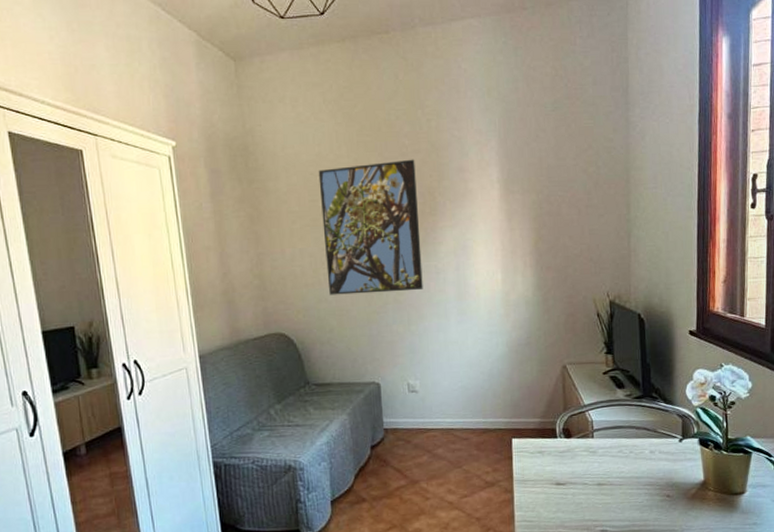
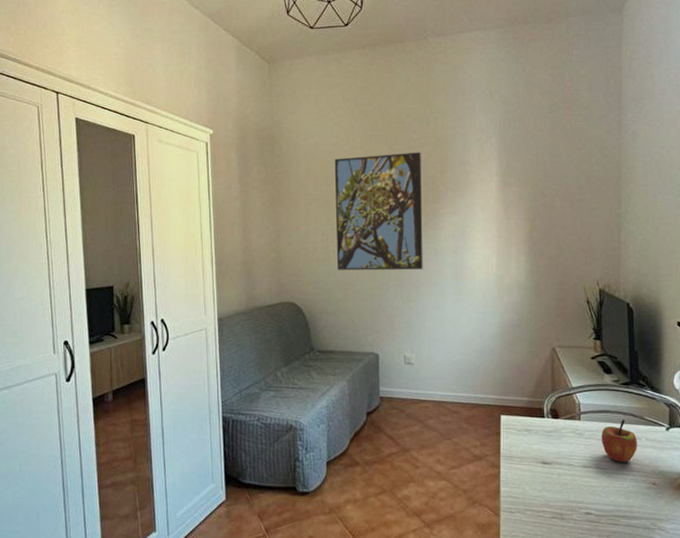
apple: none [614,434,652,477] -> present [601,419,638,462]

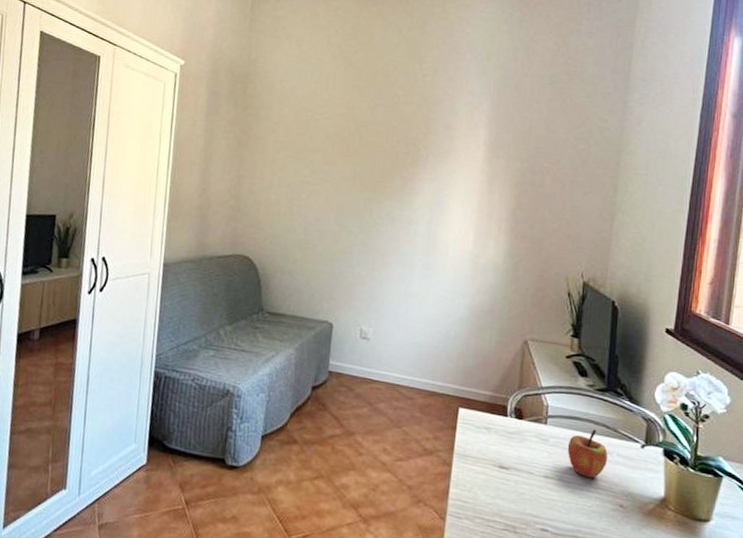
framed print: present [334,152,423,270] -> none [299,106,405,237]

